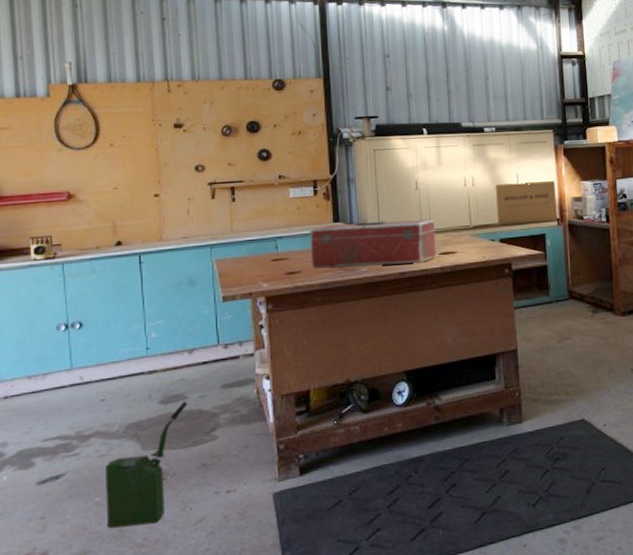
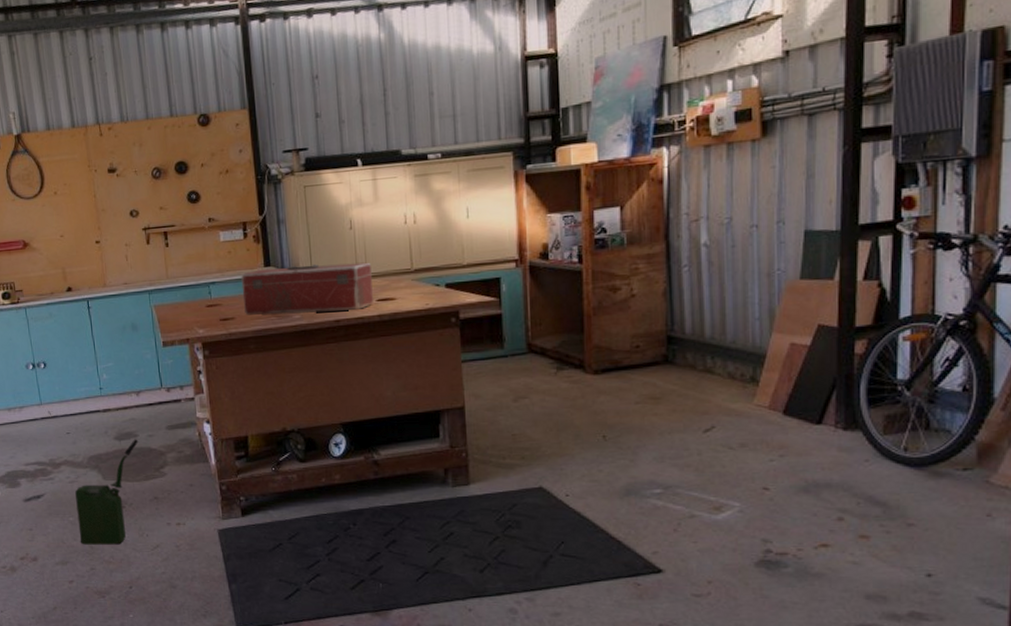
box: present [496,181,557,226] -> none [441,214,516,269]
box: present [570,194,597,218] -> none [533,230,567,258]

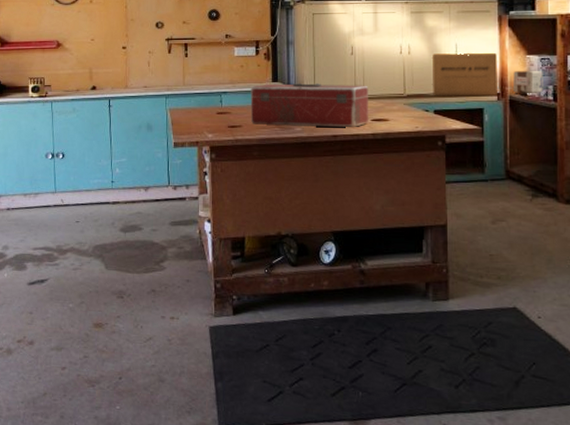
jerry can: present [75,439,139,545] -> none [77,232,143,334]
box: none [441,214,516,269] -> present [433,53,497,97]
box: none [533,230,567,258] -> present [513,70,543,94]

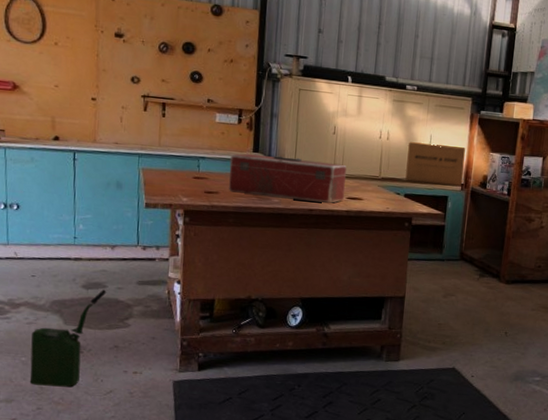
jerry can: none [77,232,143,334] -> present [30,289,107,387]
box: present [513,70,543,94] -> none [475,165,502,188]

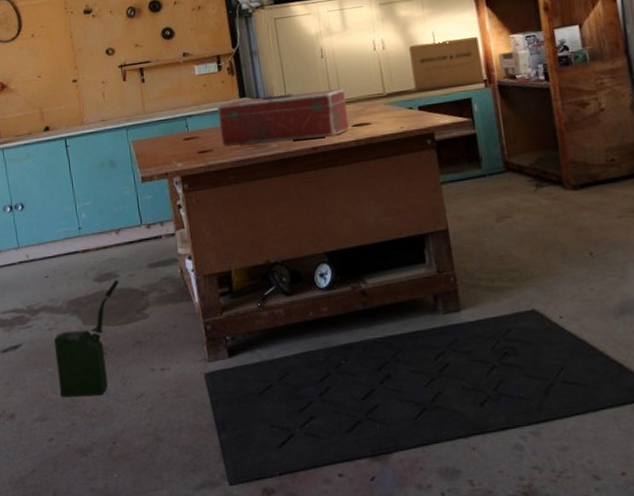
box: none [475,165,502,188] -> present [498,49,533,78]

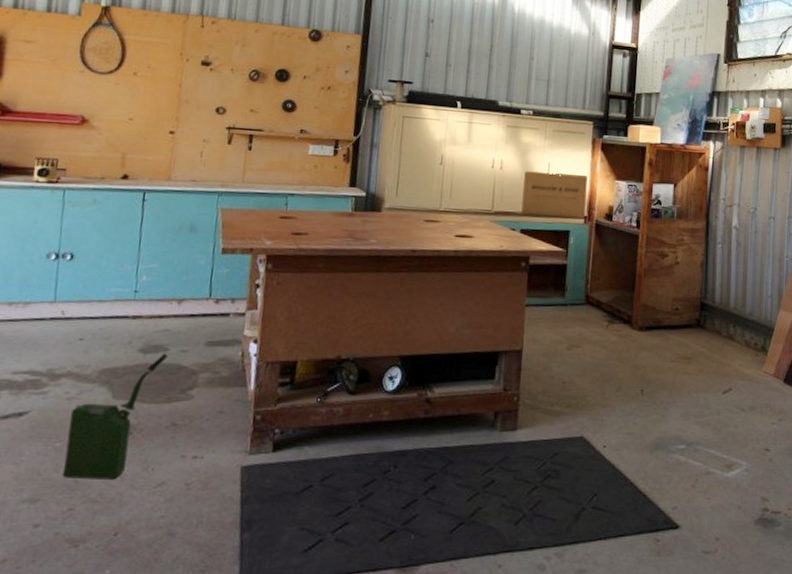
toolbox: present [217,88,349,147] -> none [319,188,455,243]
box: present [498,49,533,78] -> none [600,195,629,220]

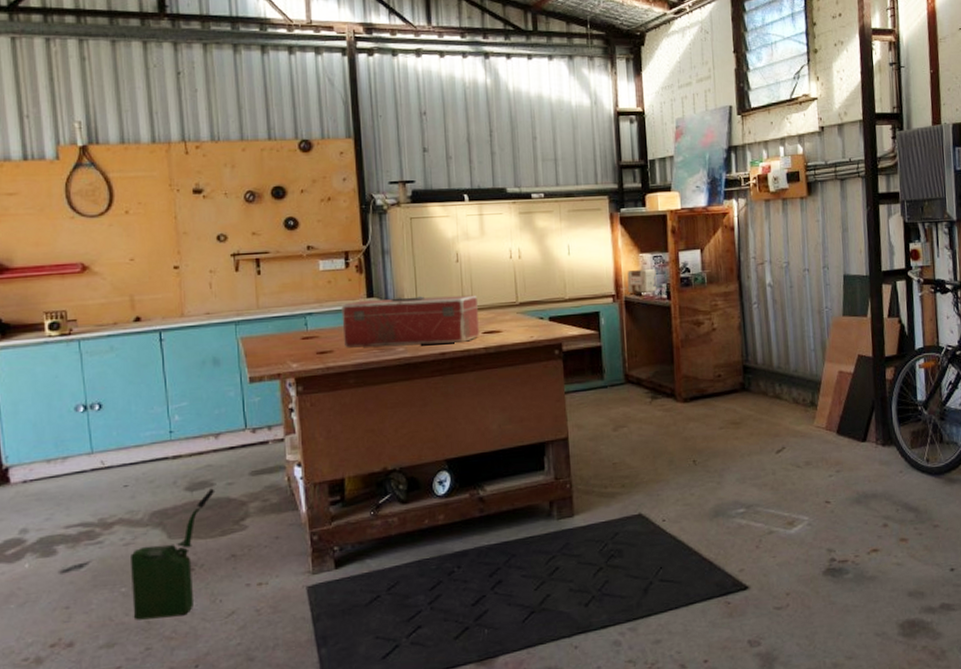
toolbox: none [319,188,455,243] -> present [341,295,479,348]
box: present [521,171,588,220] -> none [544,253,613,302]
box: none [600,195,629,220] -> present [627,268,657,294]

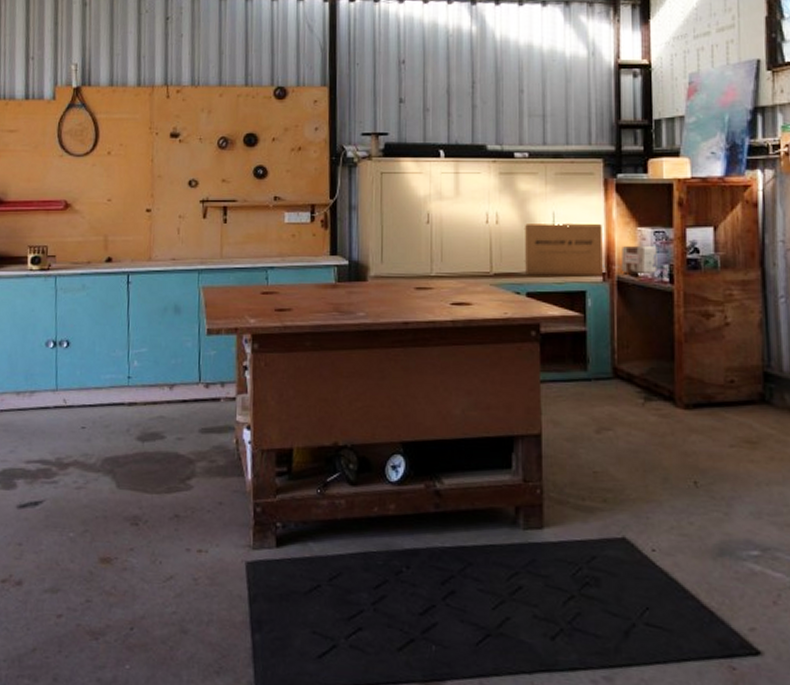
jerry can: present [131,488,216,620] -> none [78,441,165,572]
toolbox: present [341,295,479,348] -> none [302,256,447,314]
box: none [544,253,613,302] -> present [525,224,603,277]

